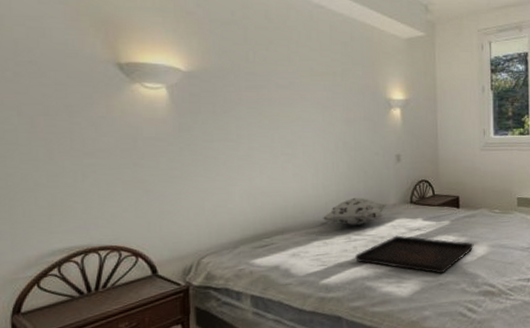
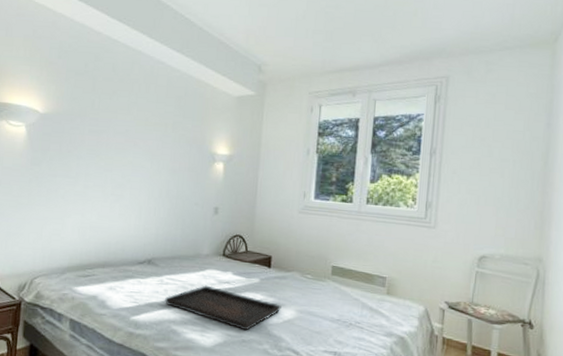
decorative pillow: present [322,197,386,226] -> none [139,242,200,270]

